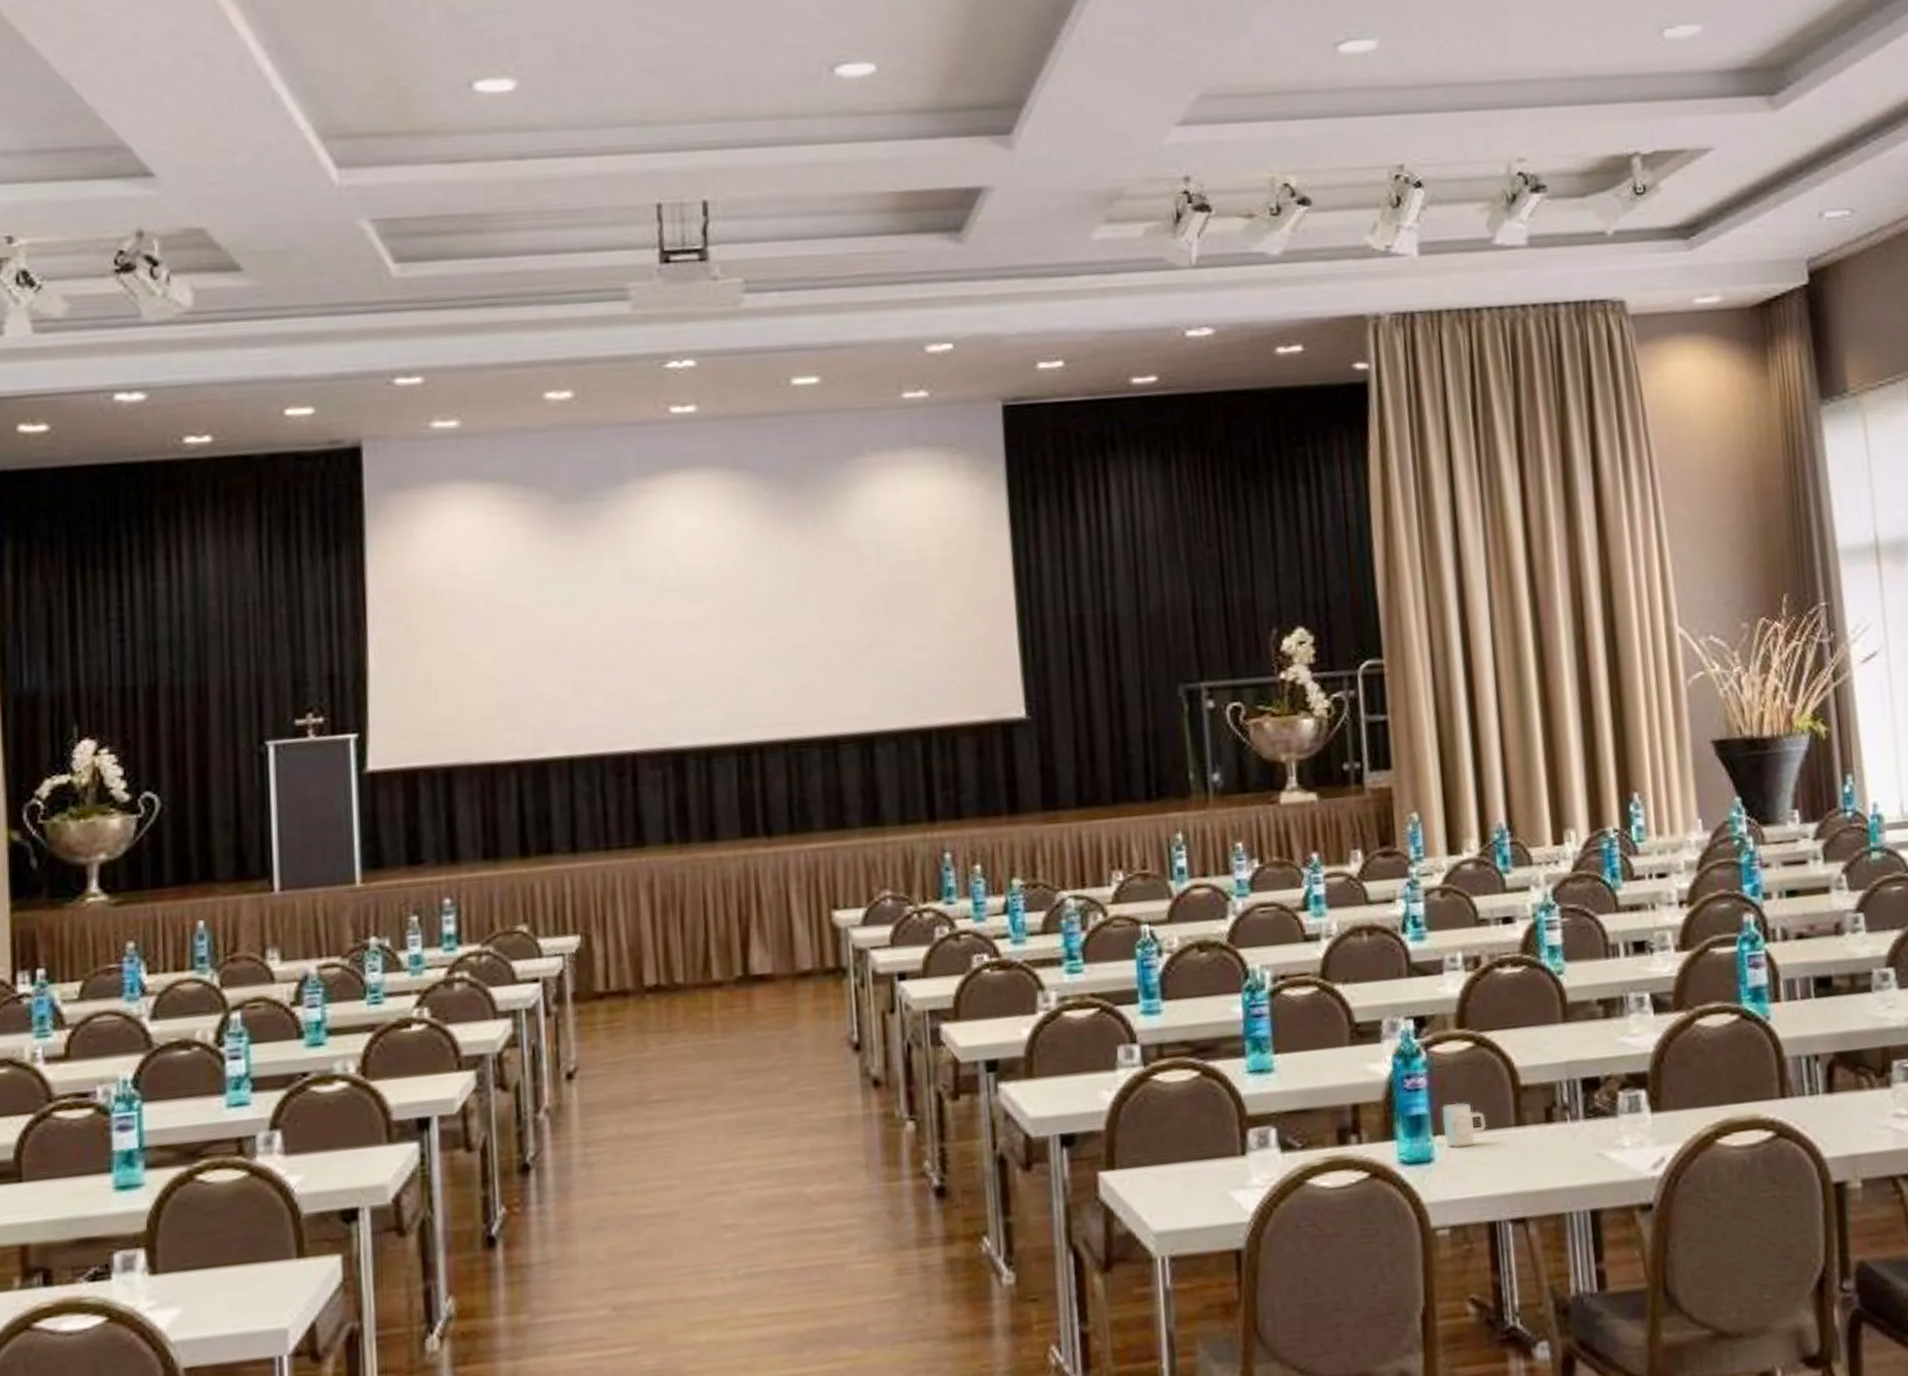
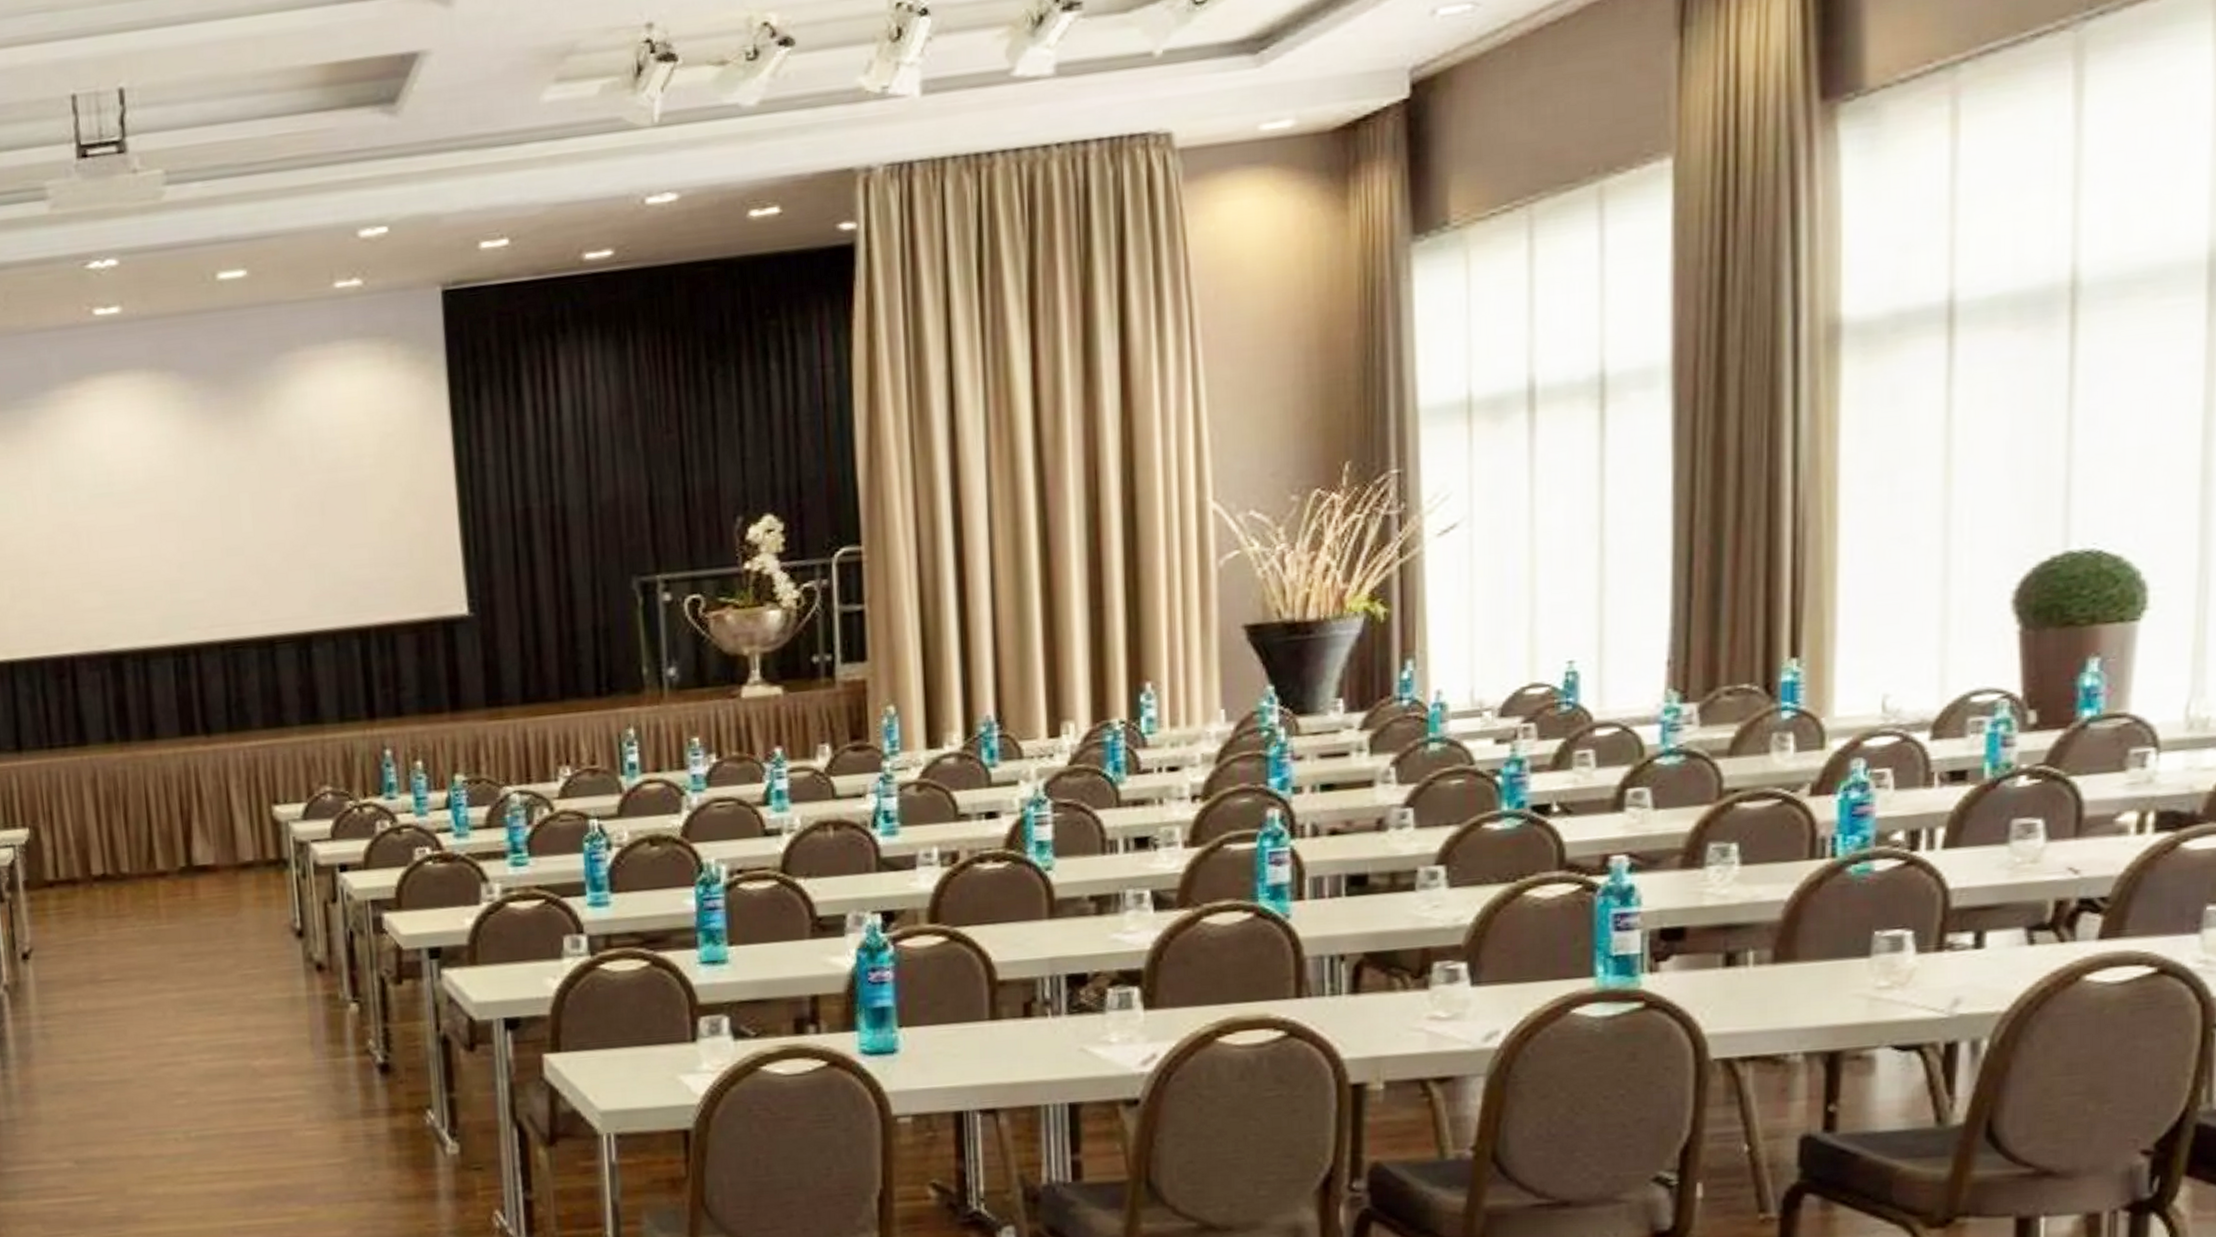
mug: present [1441,1102,1487,1148] -> none [908,996,958,1040]

